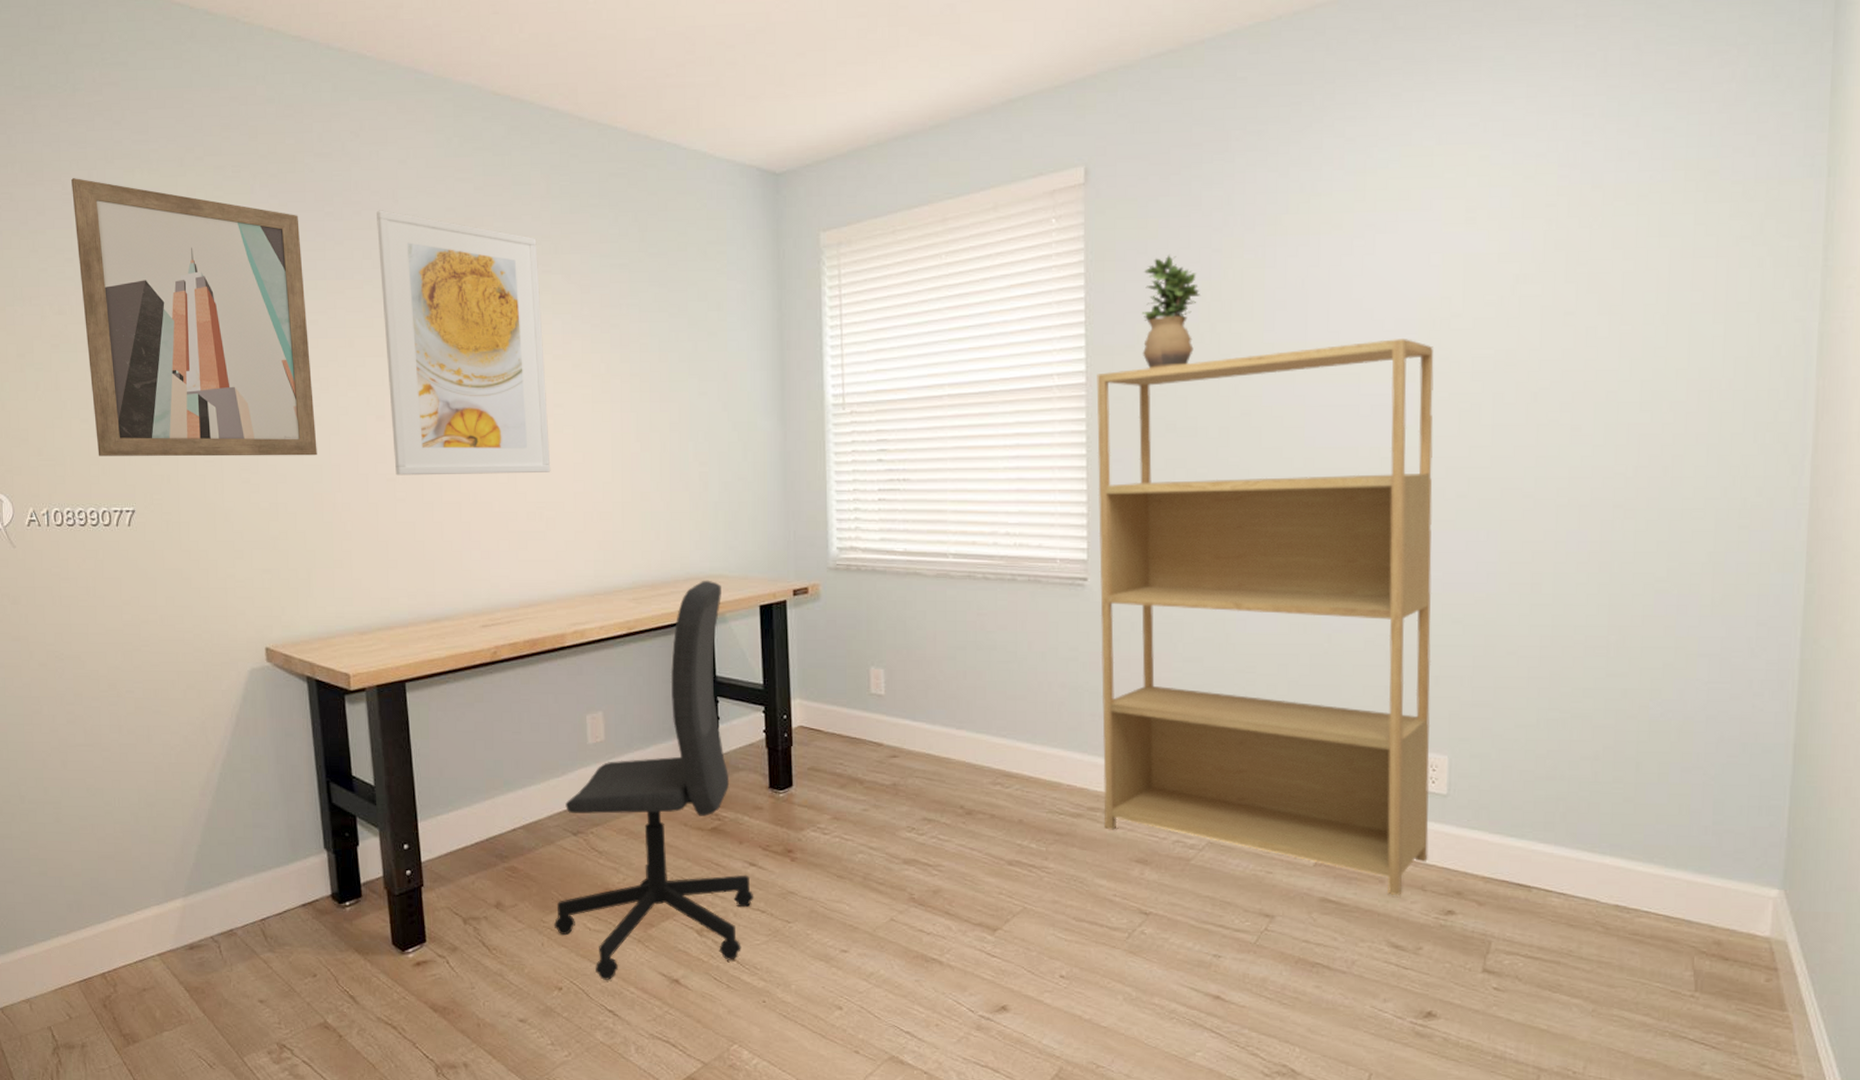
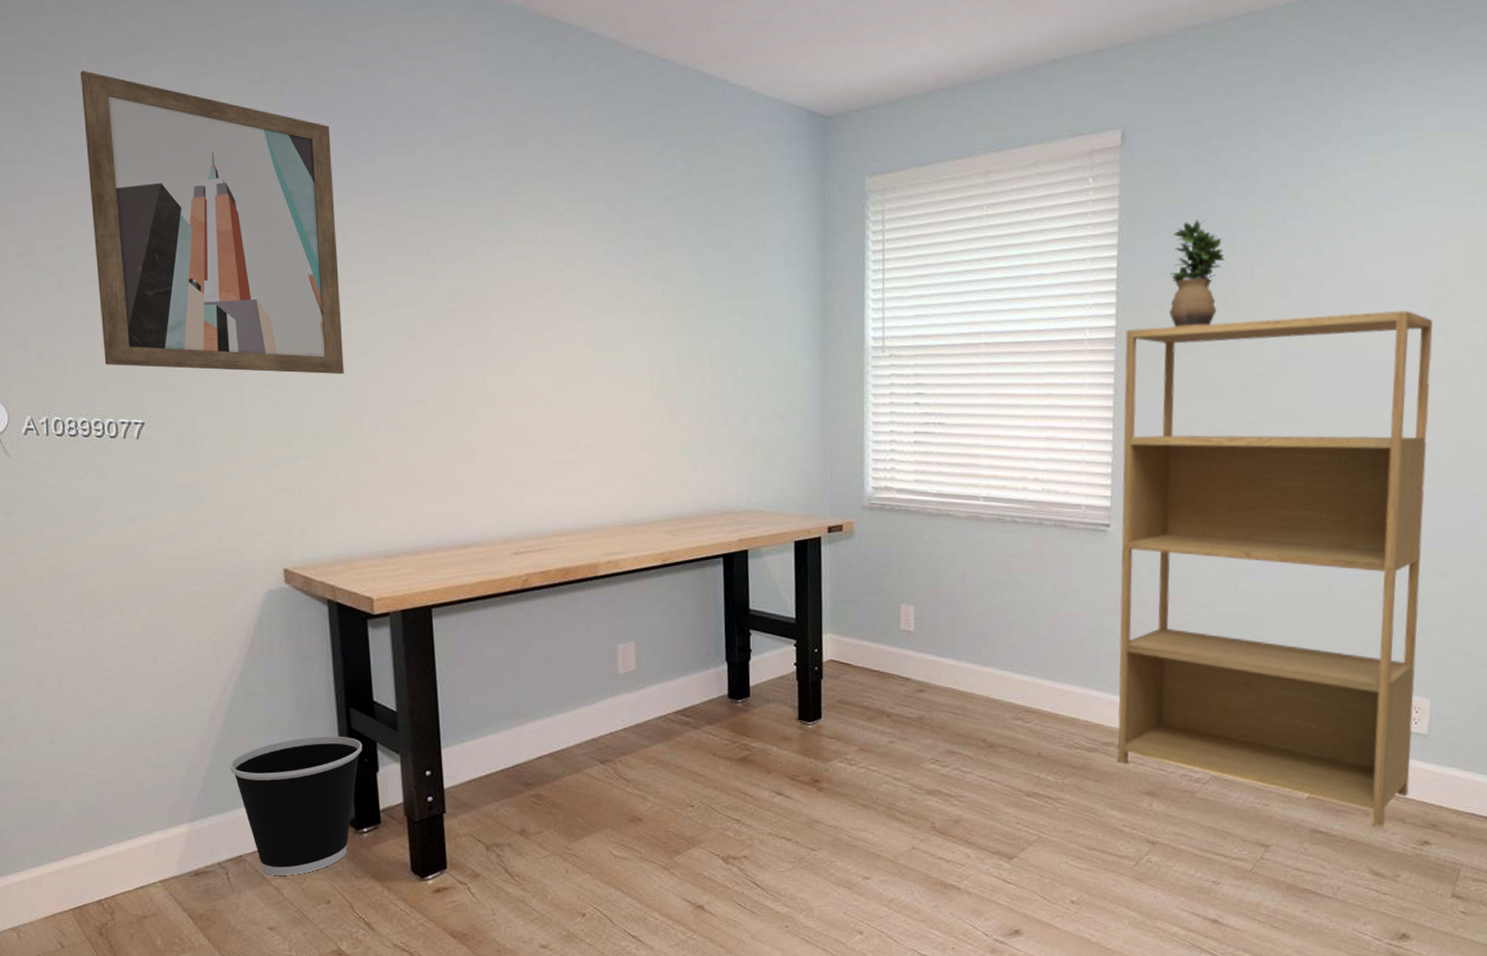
wastebasket: none [220,810,343,949] -> present [230,735,363,876]
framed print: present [377,210,551,476] -> none [413,126,589,402]
office chair: present [553,580,754,980] -> none [578,514,780,906]

